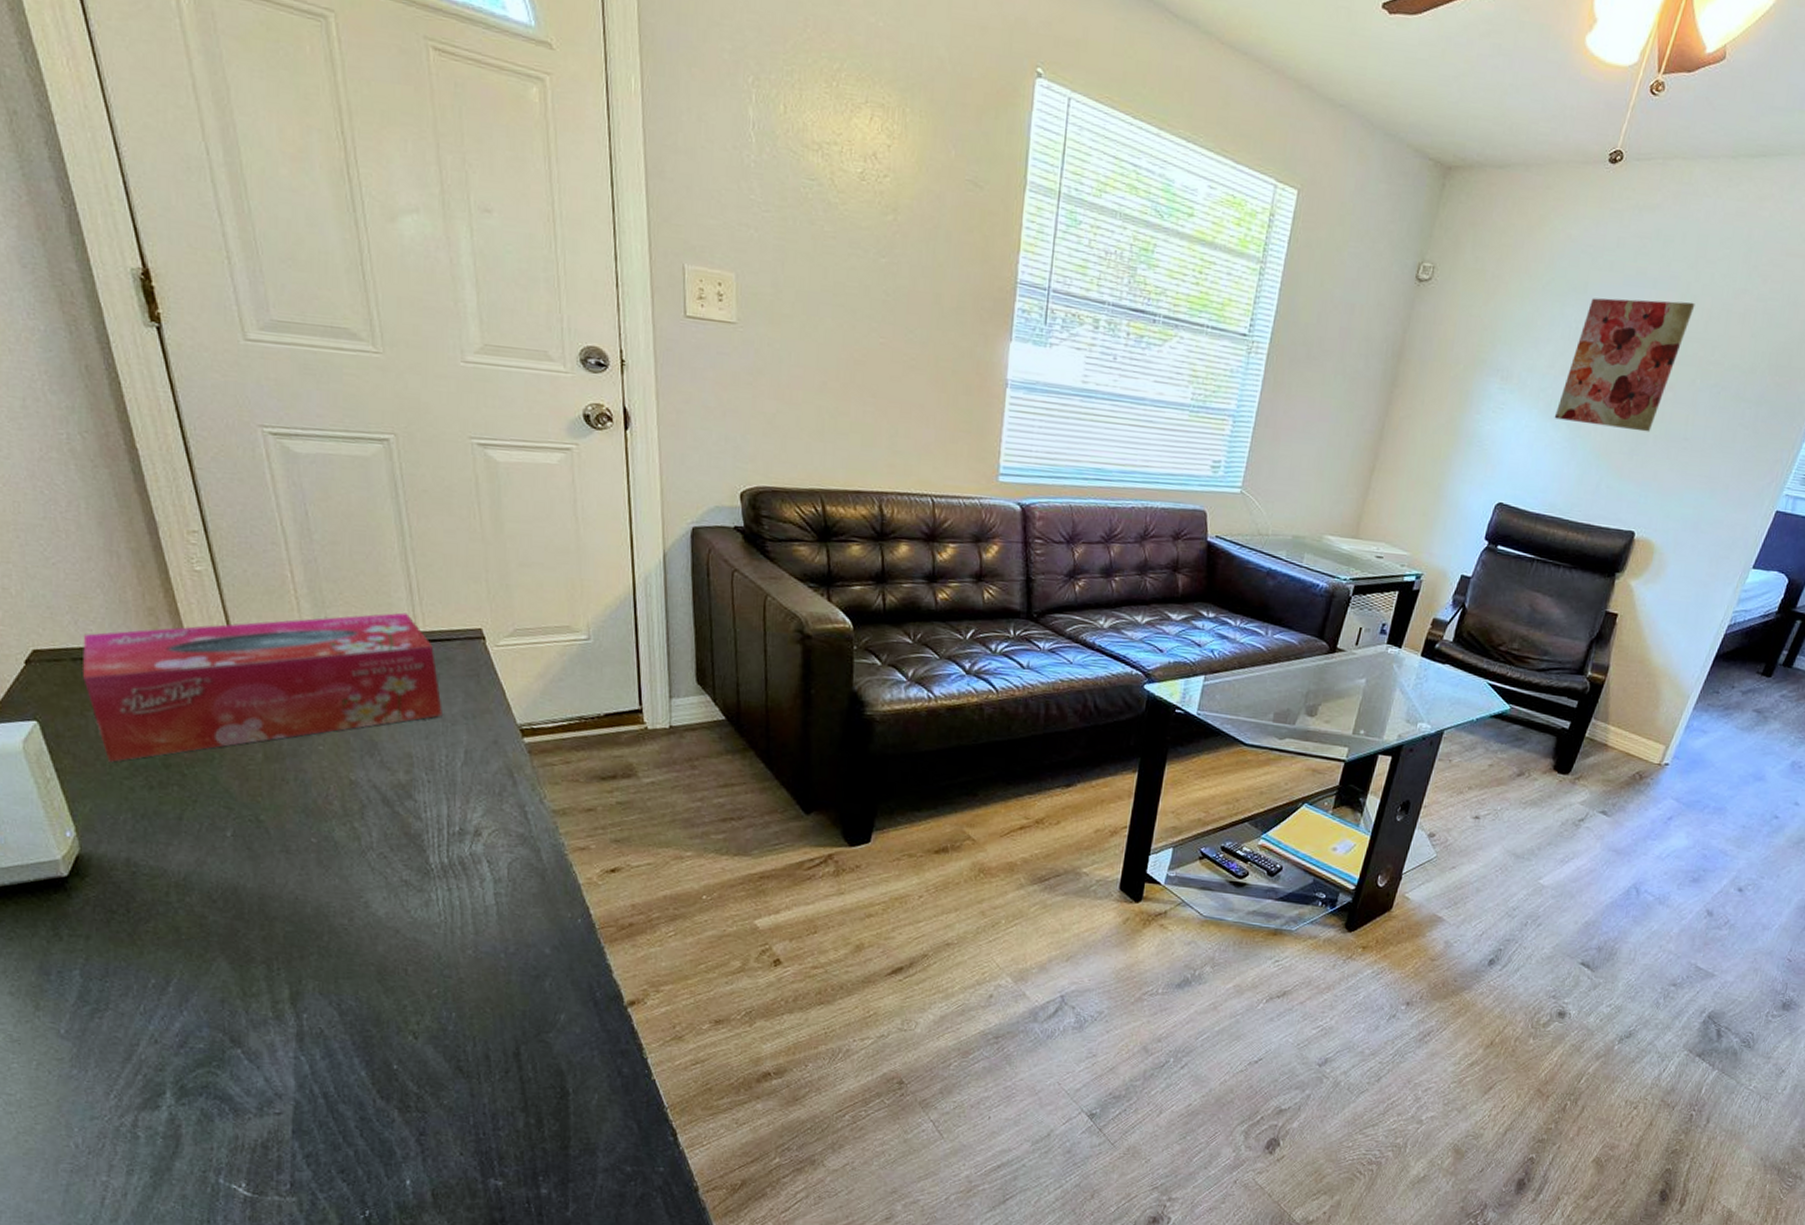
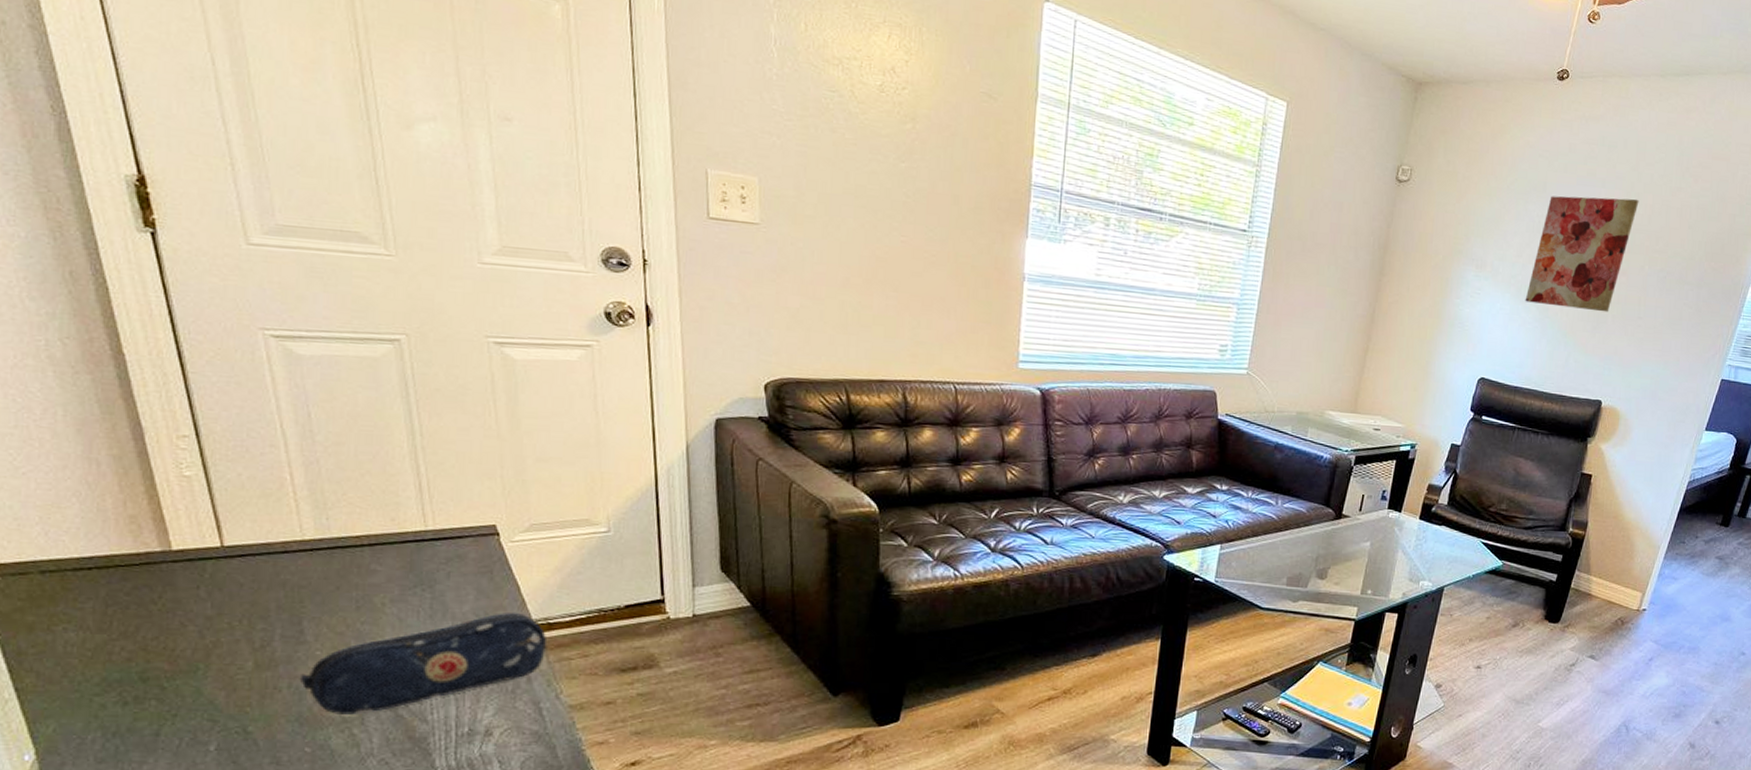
tissue box: present [81,612,442,762] -> none [50,511,452,679]
pencil case: none [304,716,531,809] -> present [299,612,547,715]

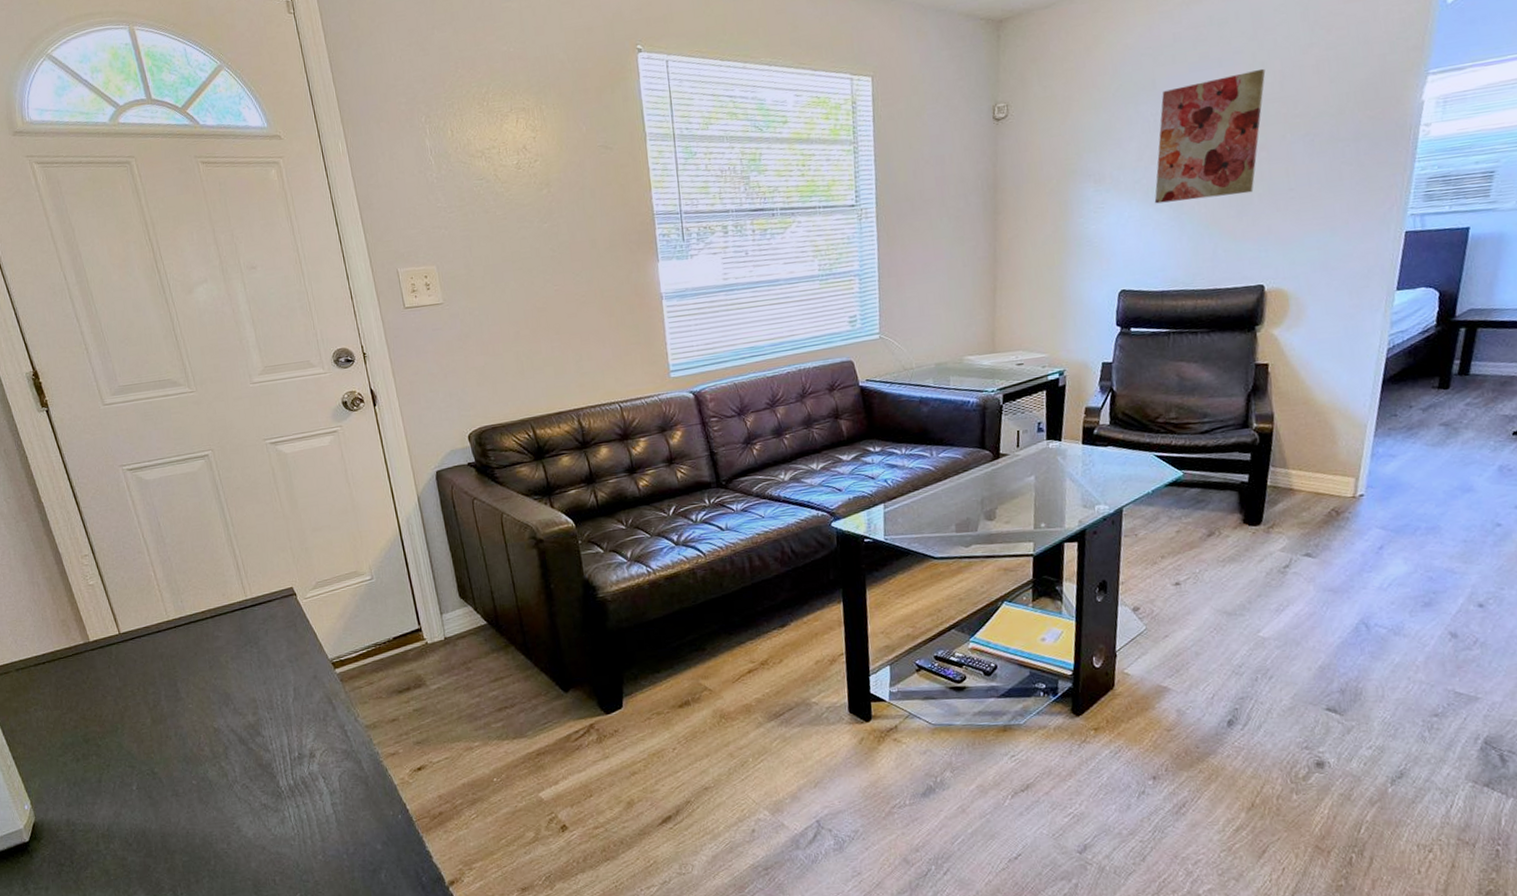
pencil case: present [299,612,547,715] -> none [181,655,343,753]

